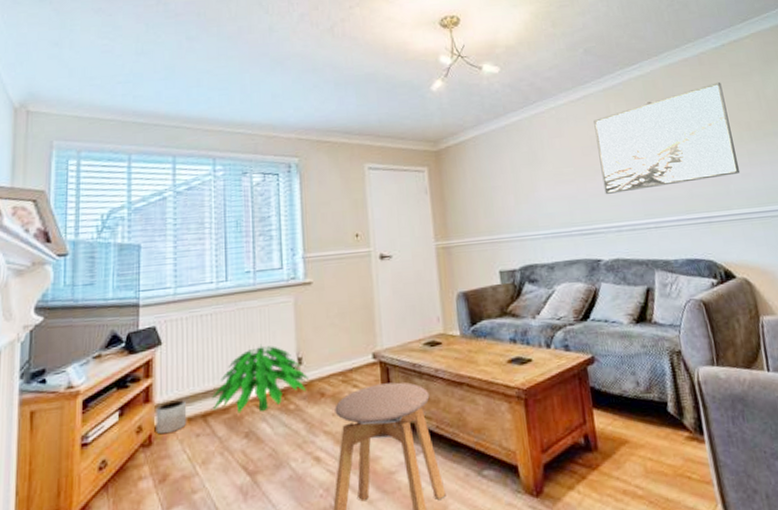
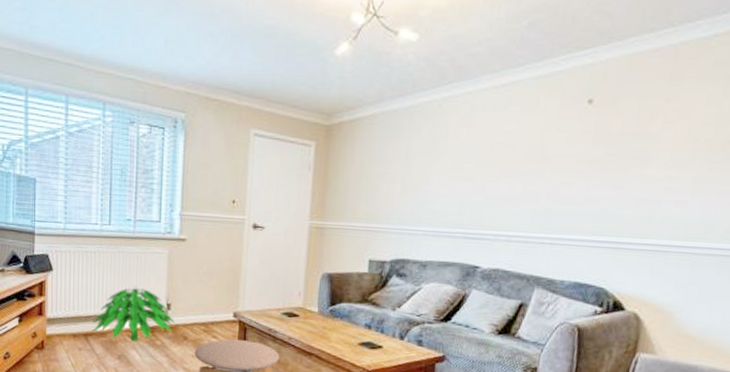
planter: present [156,399,187,435] -> none [47,318,72,343]
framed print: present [593,81,741,194] -> none [504,83,694,201]

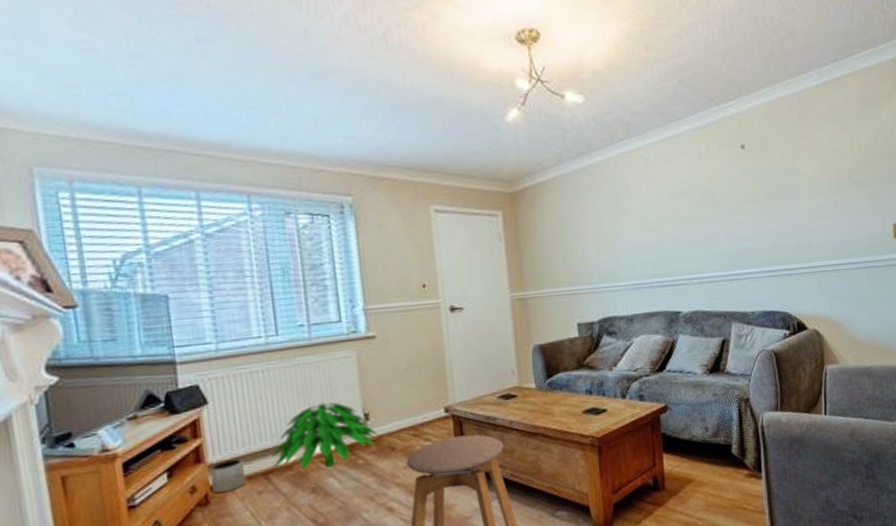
planter: none [47,318,72,343] -> present [209,458,247,494]

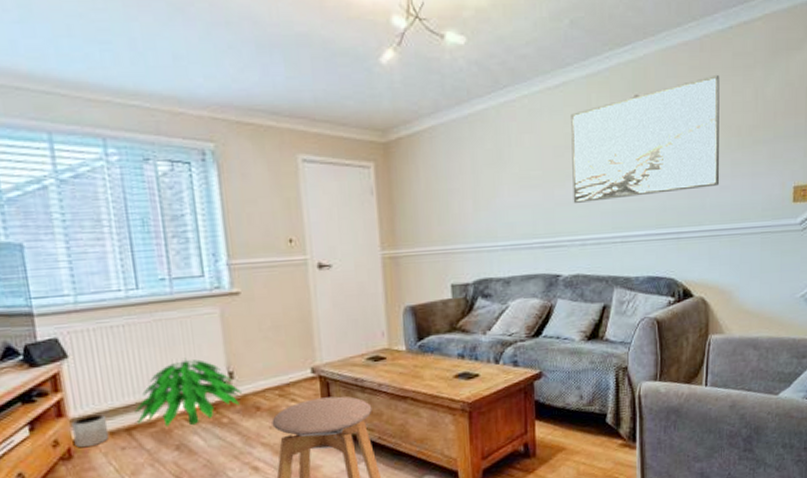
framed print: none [683,124,825,244] -> present [571,74,720,203]

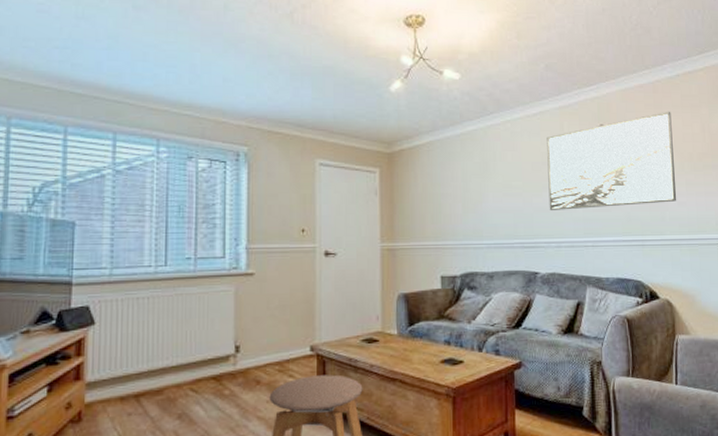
planter: present [71,414,110,448] -> none [86,379,119,412]
indoor plant: present [135,358,241,427] -> none [146,330,245,396]

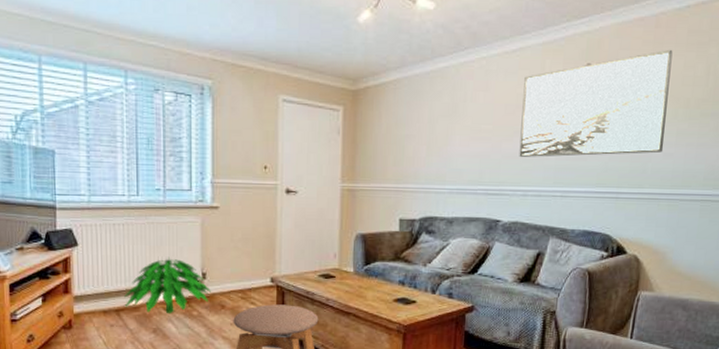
indoor plant: none [146,330,245,396] -> present [124,257,211,314]

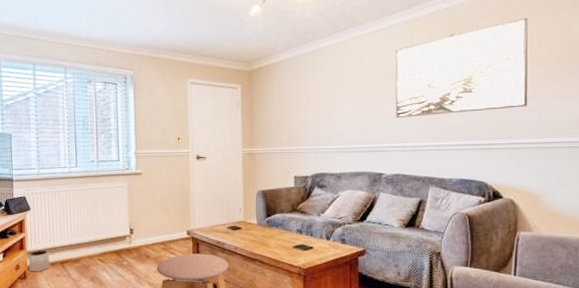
planter: none [74,294,102,321] -> present [28,250,50,272]
indoor plant: present [124,257,211,314] -> none [67,216,137,265]

